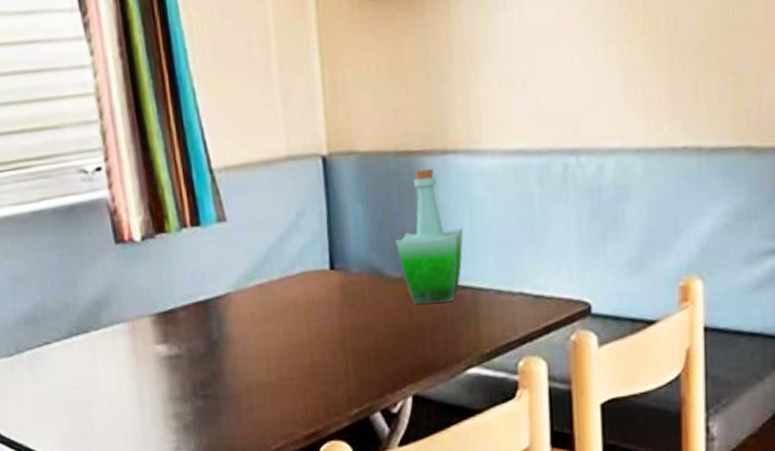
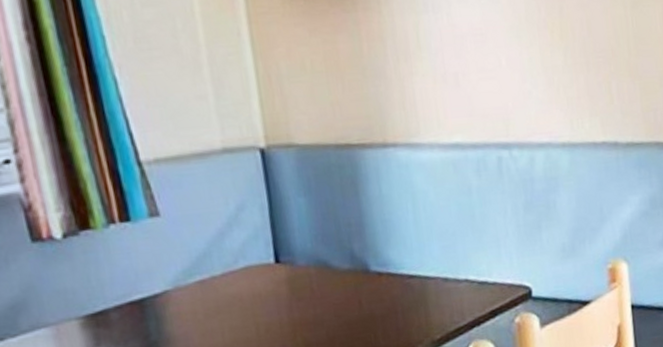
bottle: present [395,168,463,304] -> none [341,161,408,295]

